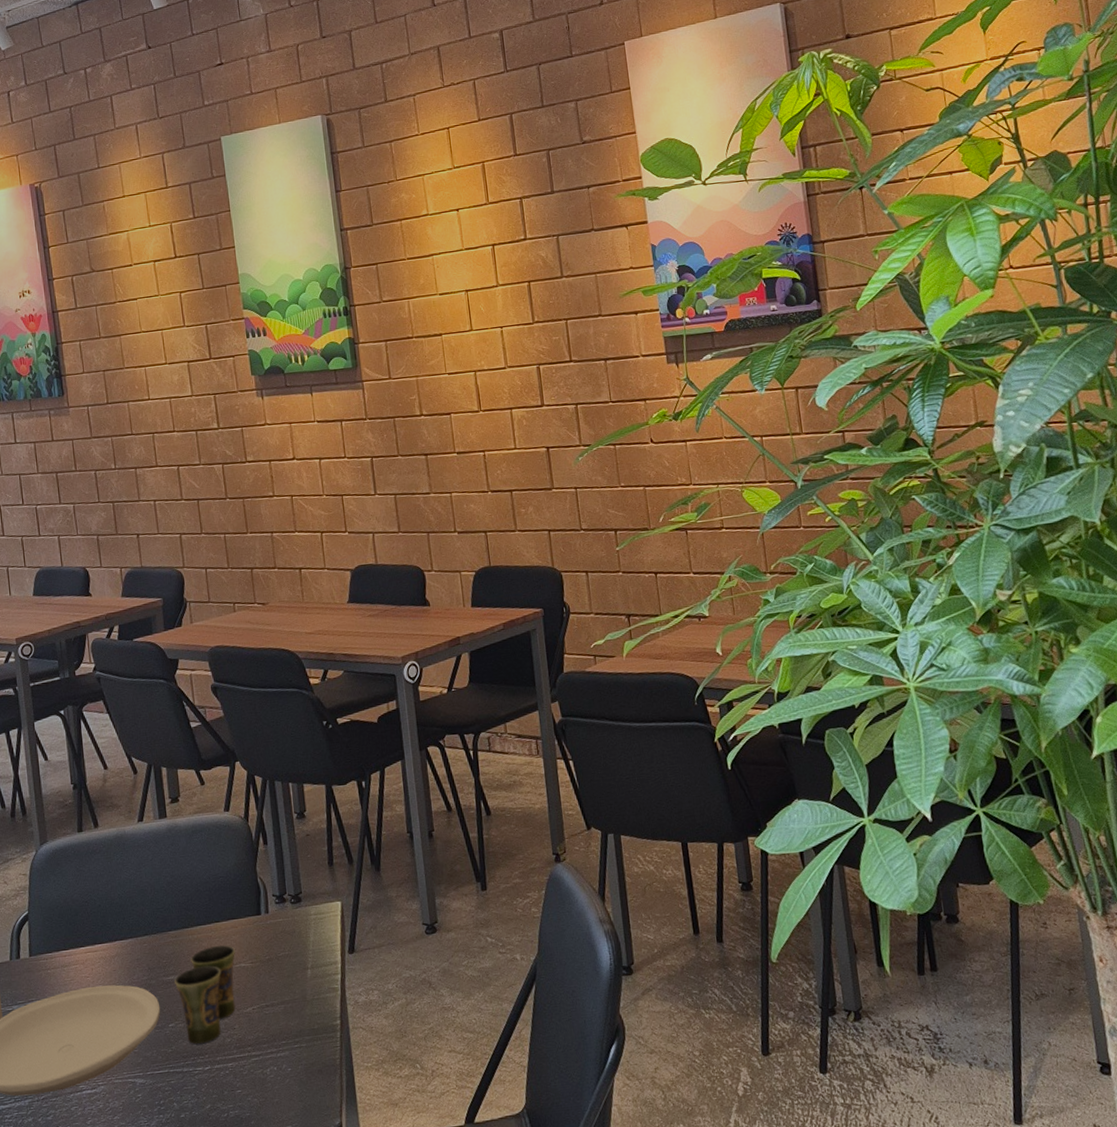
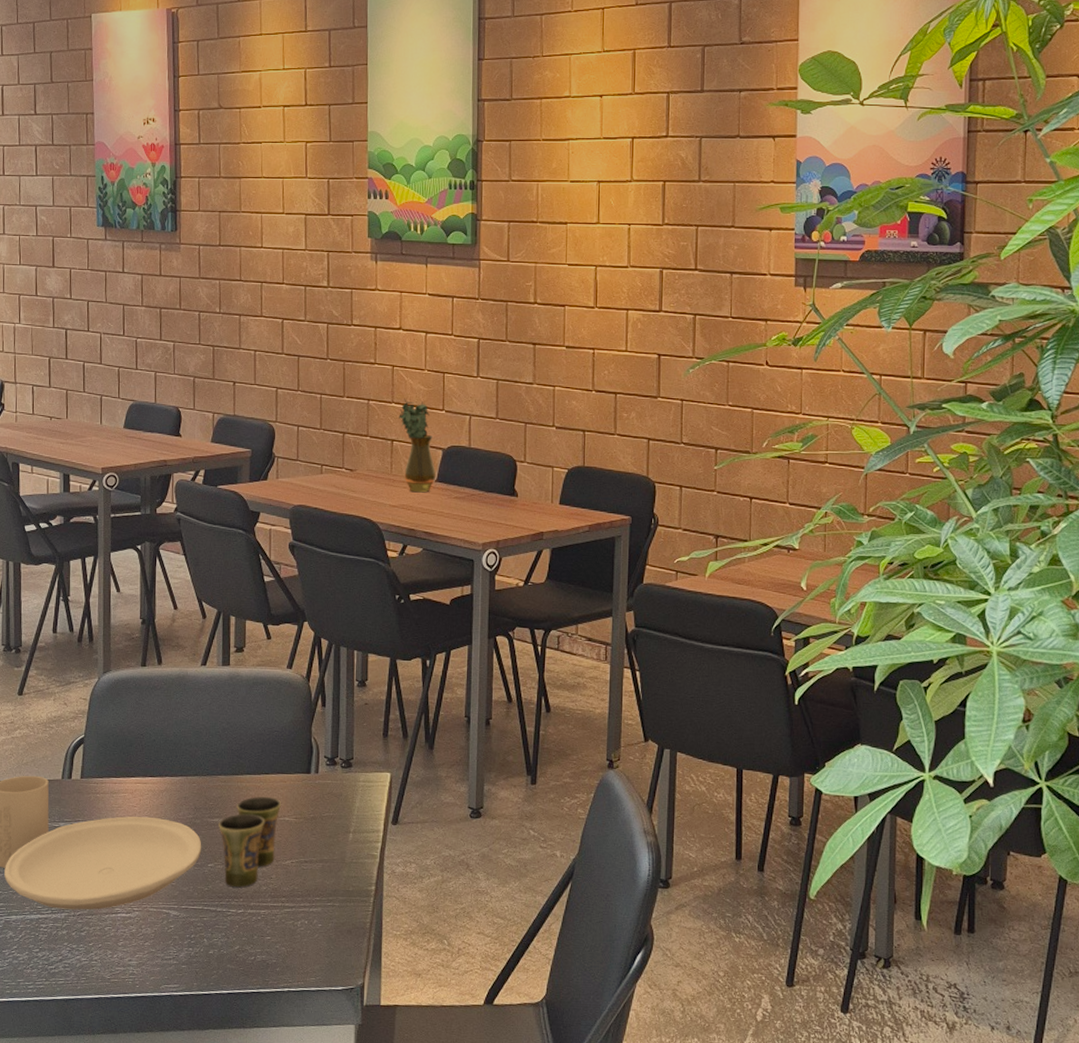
vase: none [303,526,347,617] -> present [399,399,435,493]

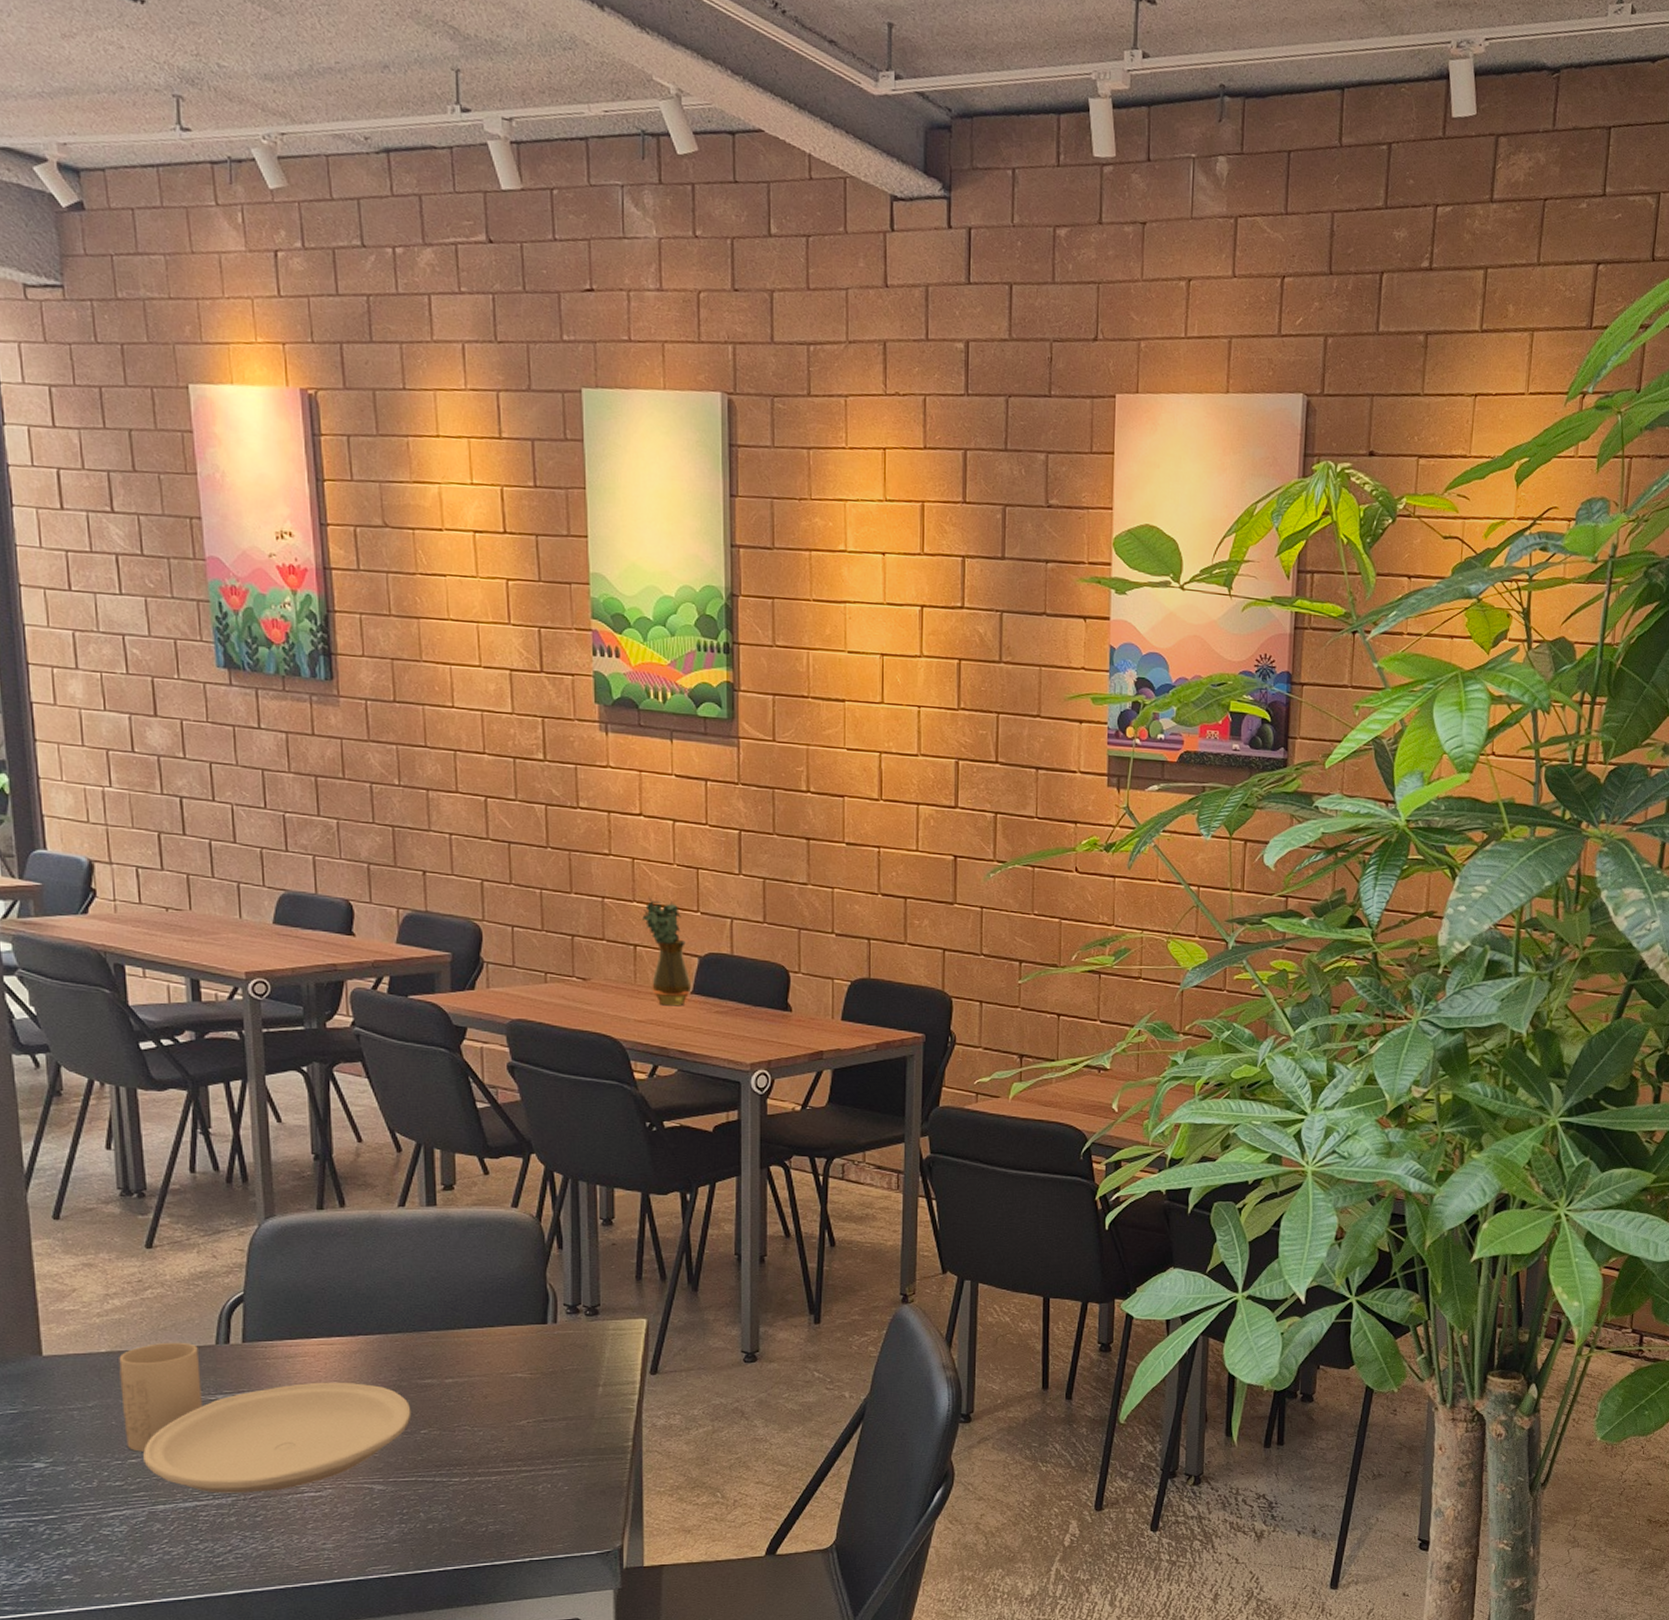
cup: present [219,797,281,887] -> none [432,1352,511,1453]

